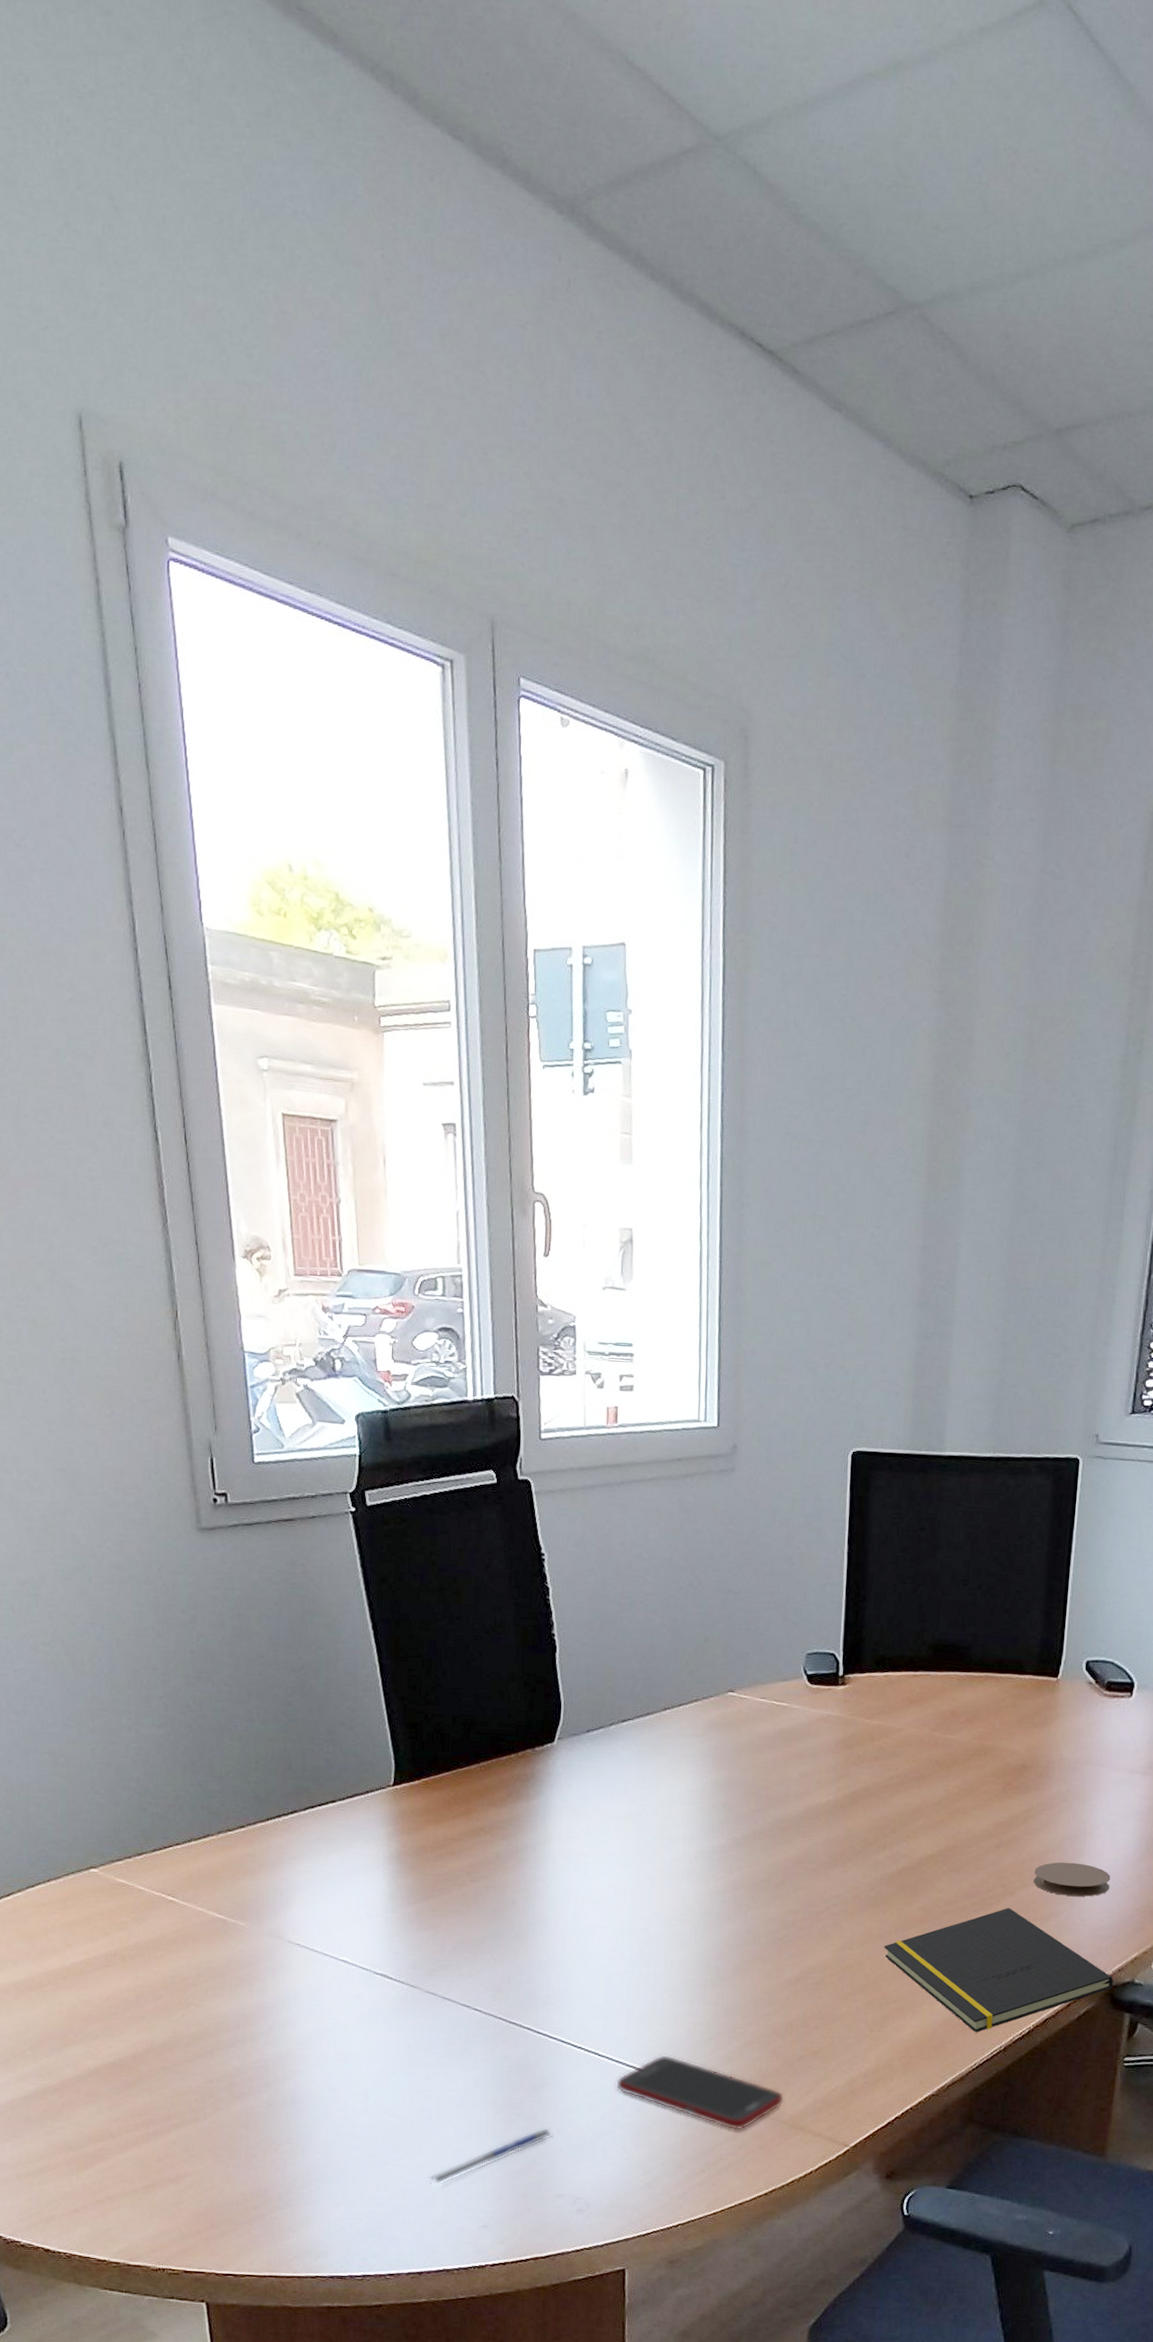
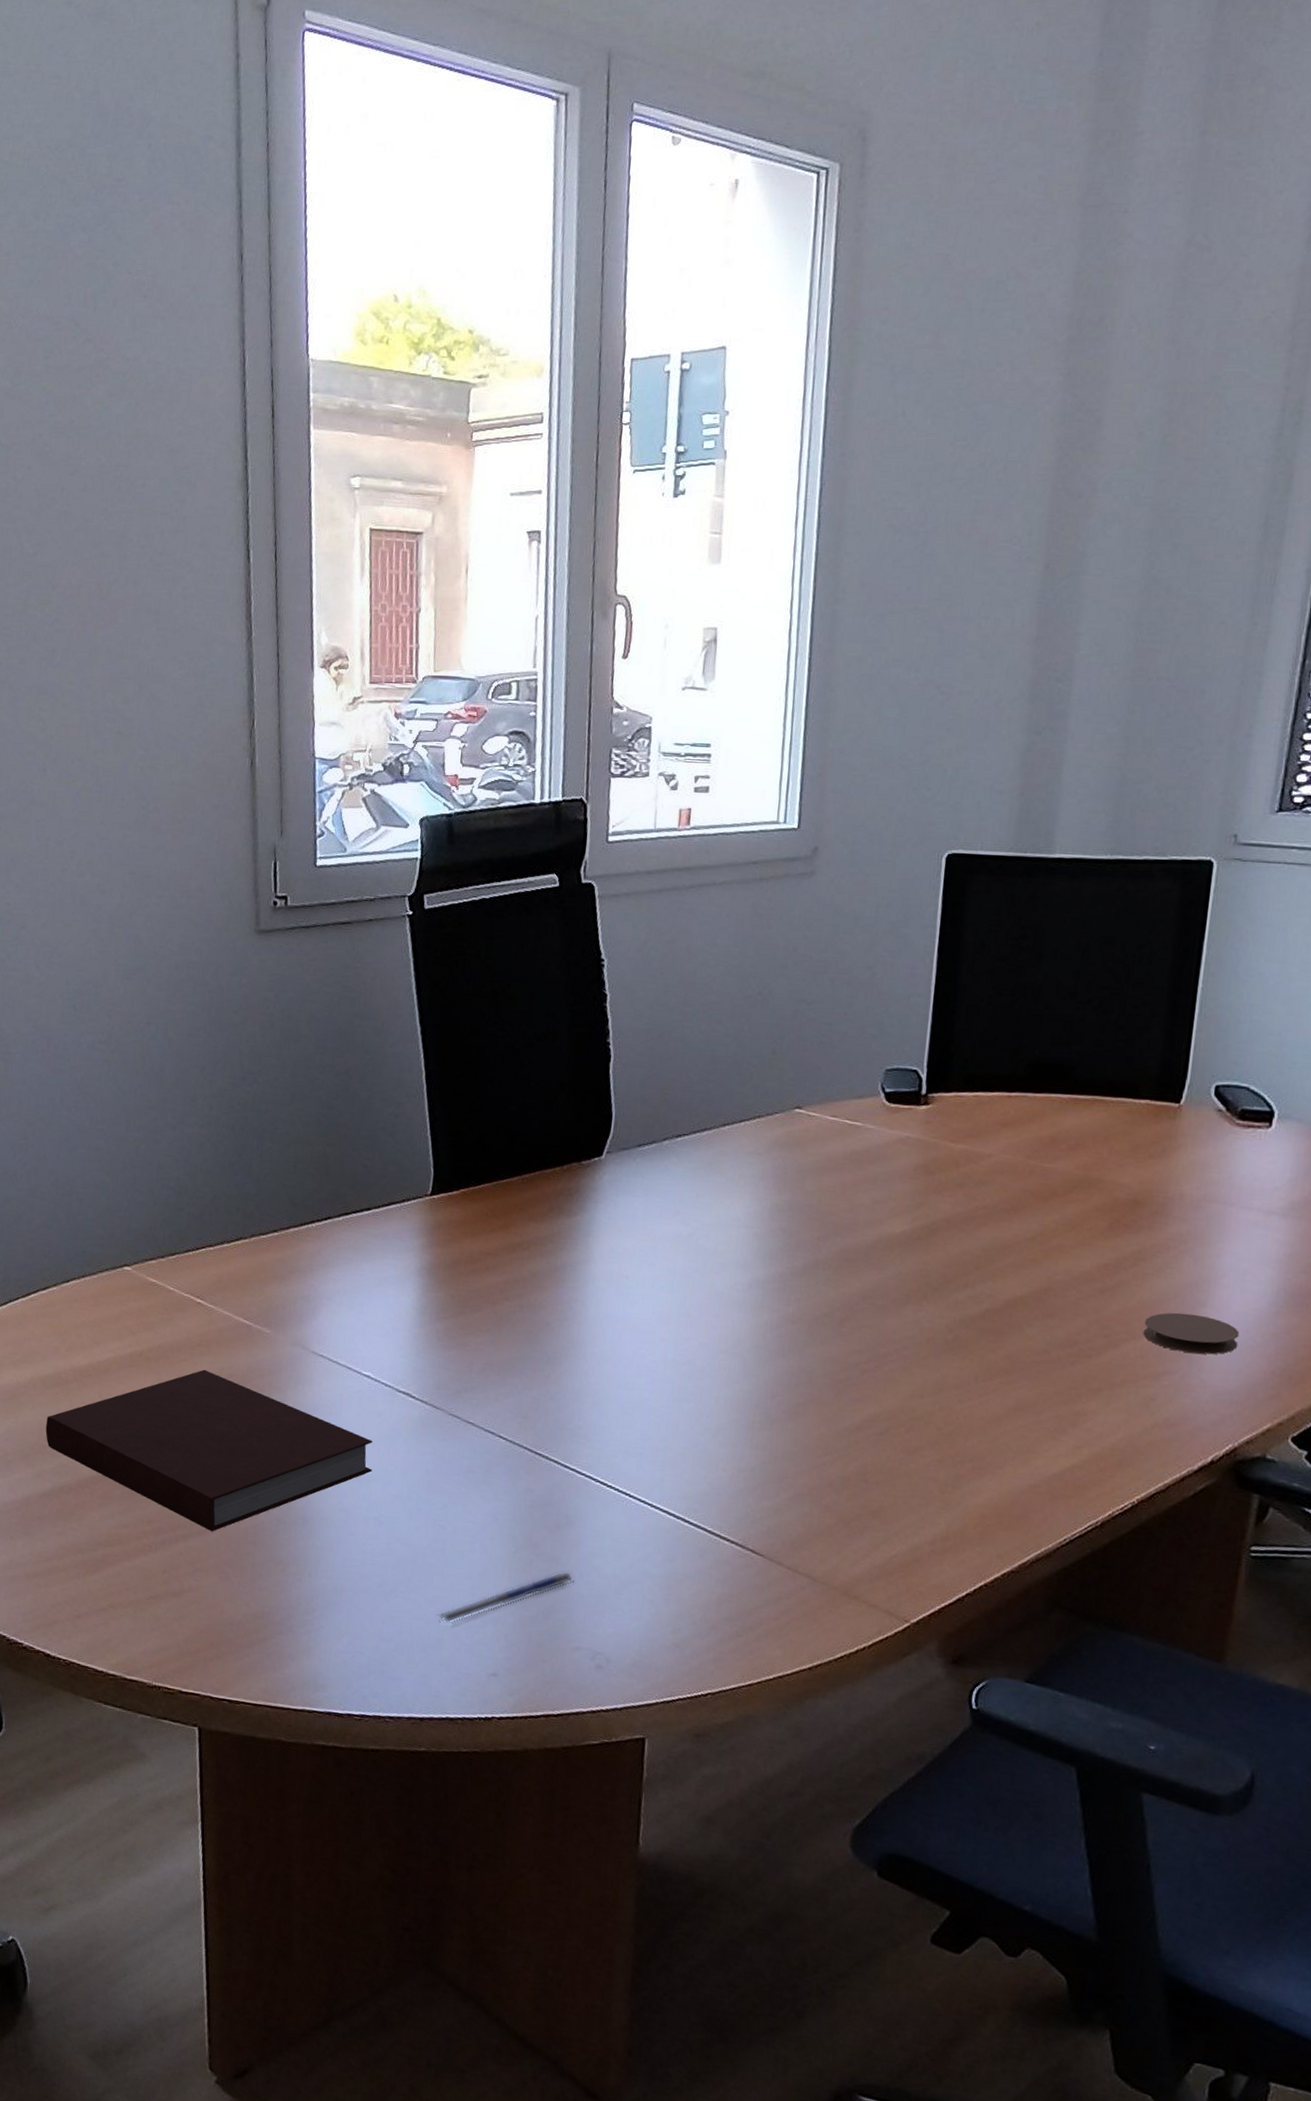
notebook: none [24,1965,357,2119] -> present [45,1369,373,1532]
cell phone: present [615,2054,785,2130] -> none [646,1500,837,1593]
notepad: present [884,1908,1113,2033] -> none [961,1362,1240,1504]

